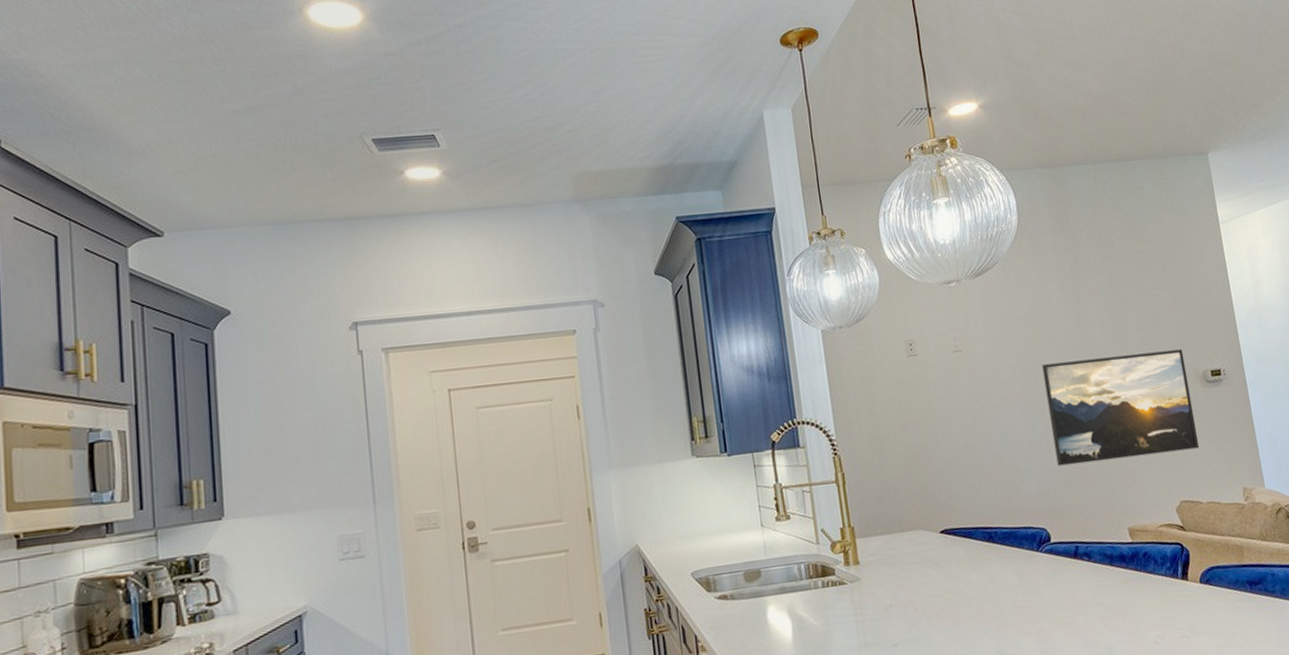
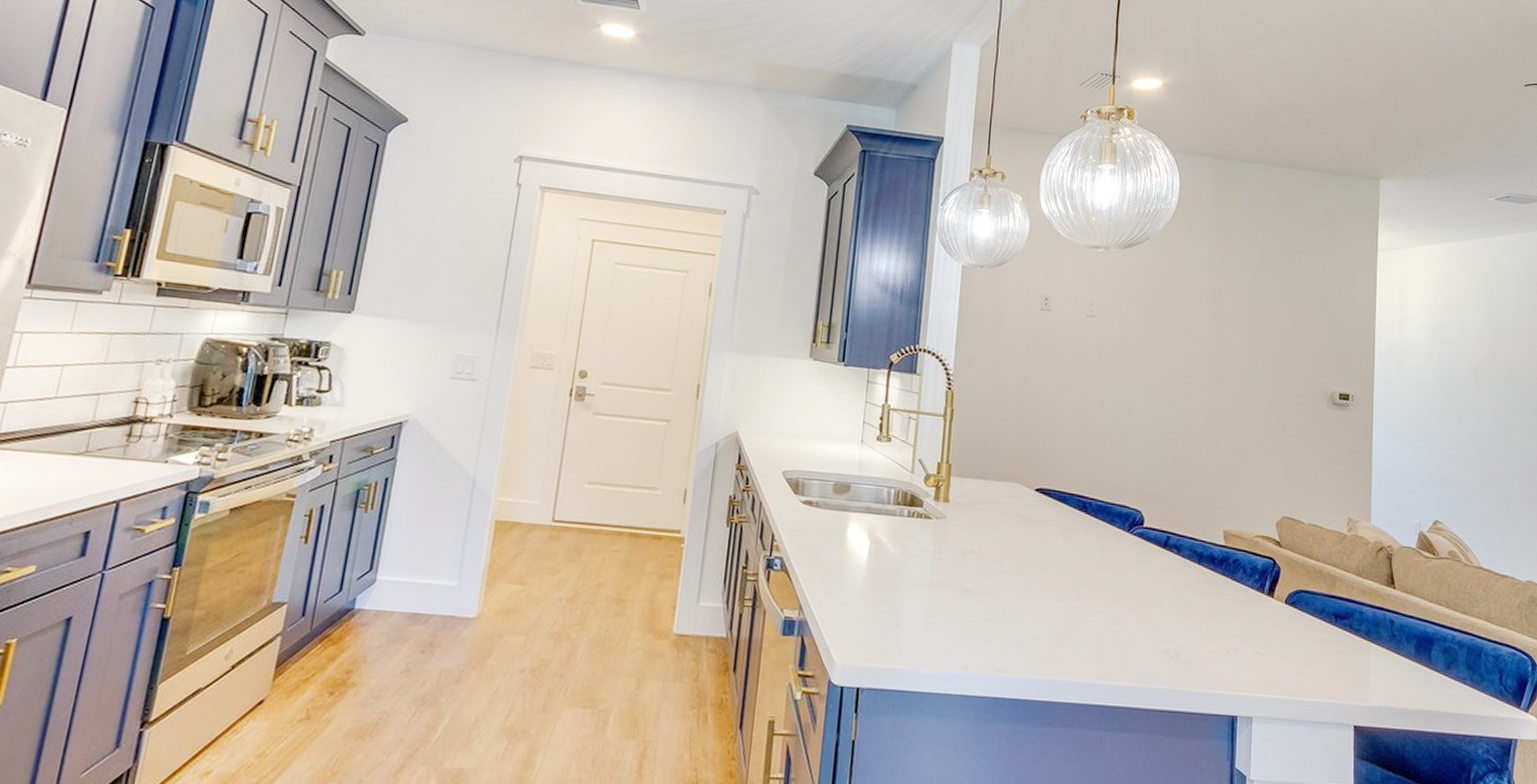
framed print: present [1041,349,1200,467] -> none [1166,349,1315,468]

